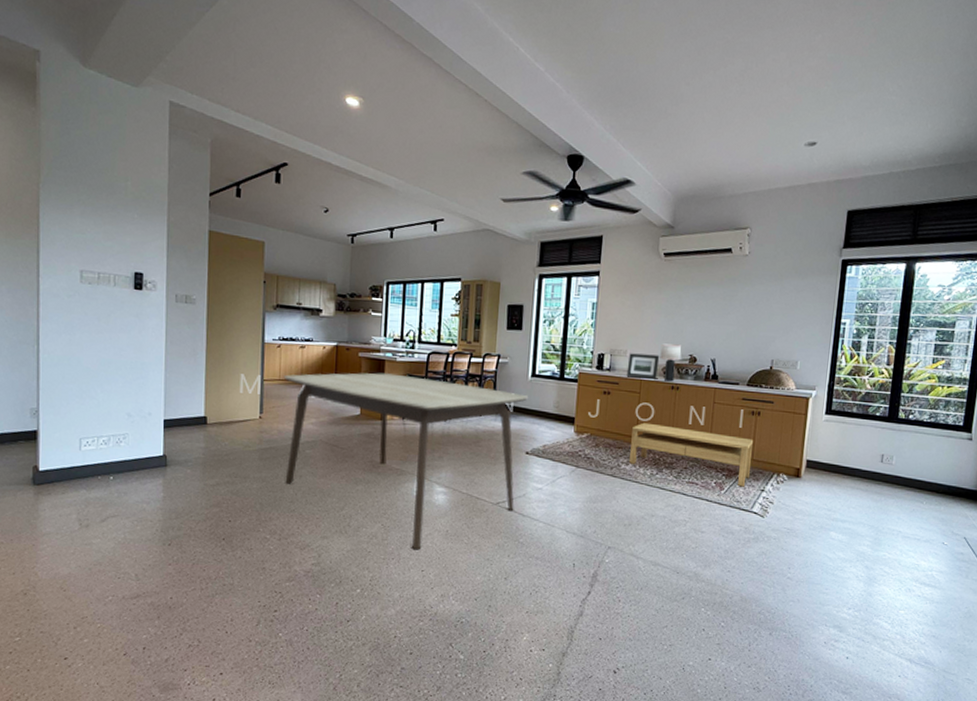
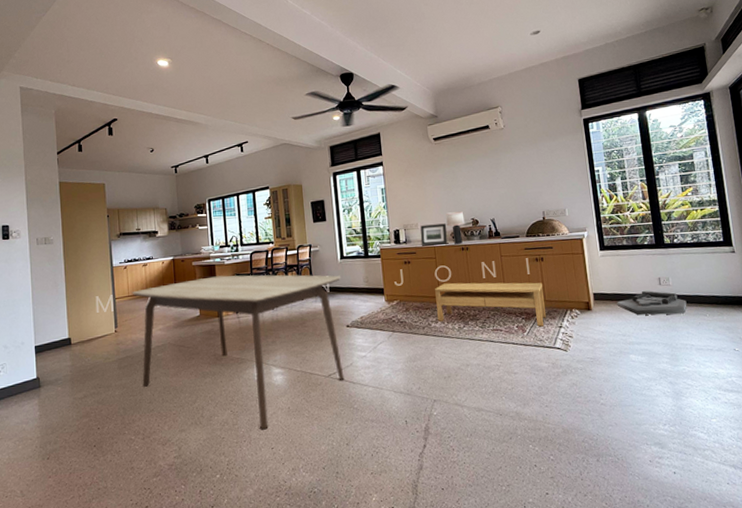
dog bed: none [829,465,906,497] -> present [617,290,687,316]

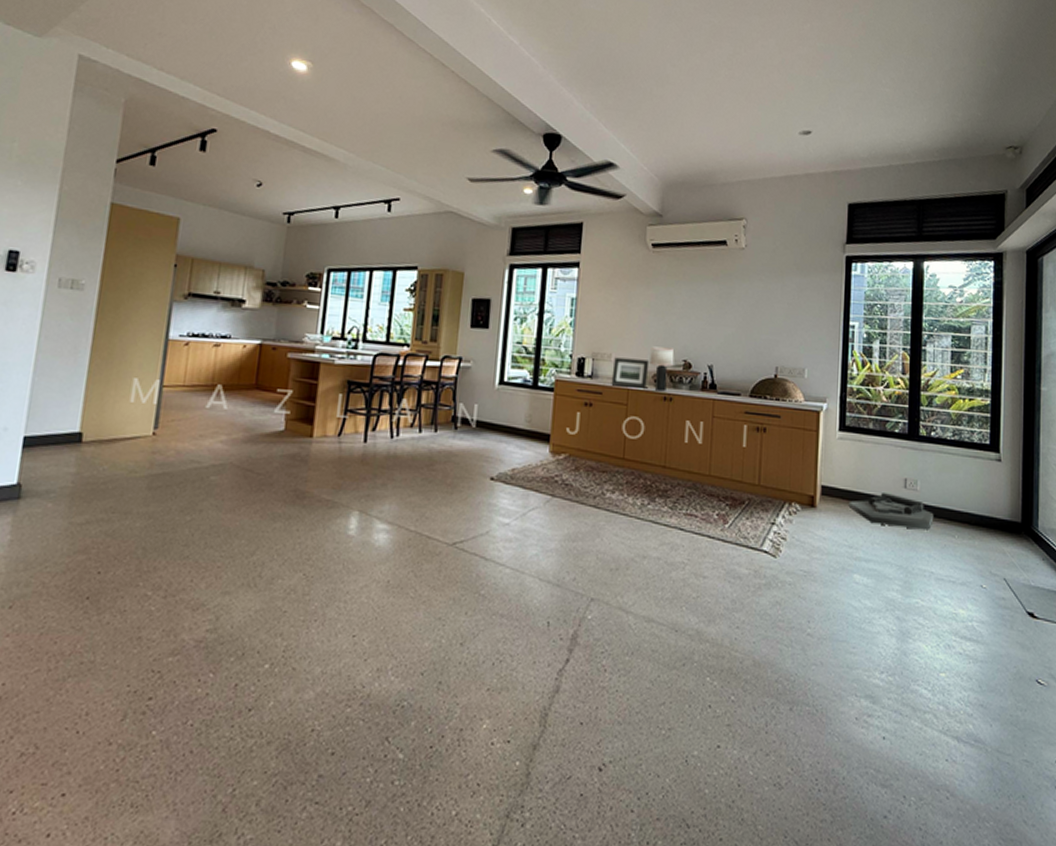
dining table: present [131,274,345,430] -> none [179,378,496,608]
coffee table: present [434,282,546,327] -> none [616,440,760,520]

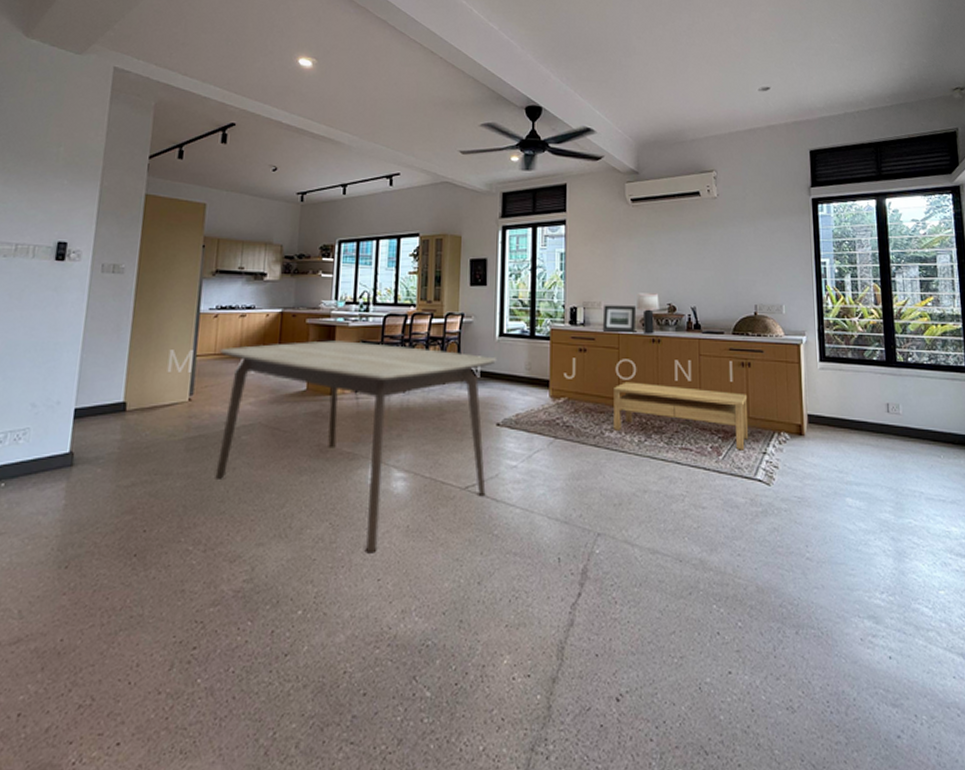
dining table: none [179,378,496,608] -> present [215,340,497,554]
coffee table: none [616,440,760,520] -> present [612,381,748,450]
dog bed: present [848,491,934,530] -> none [835,417,919,452]

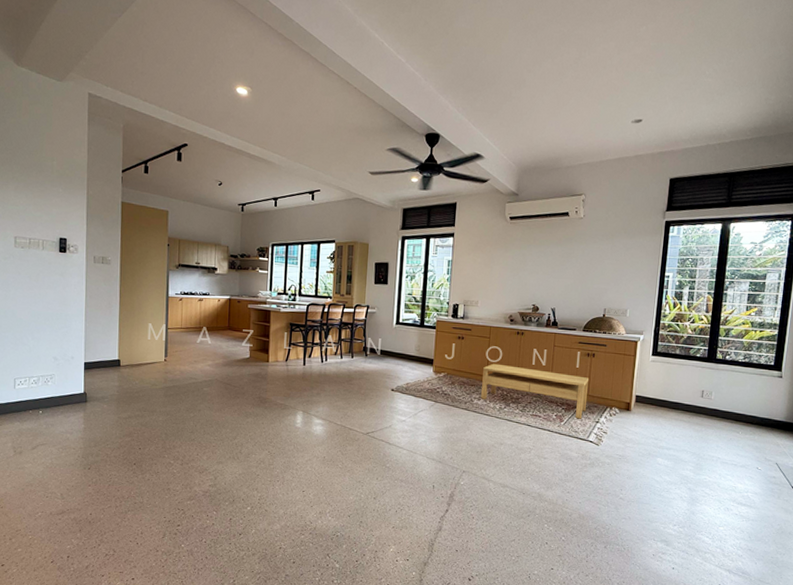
dining table: present [215,340,497,554] -> none [184,321,394,474]
picture frame: present [602,305,637,332] -> none [478,303,507,326]
table lamp: present [637,293,659,334] -> none [507,295,526,328]

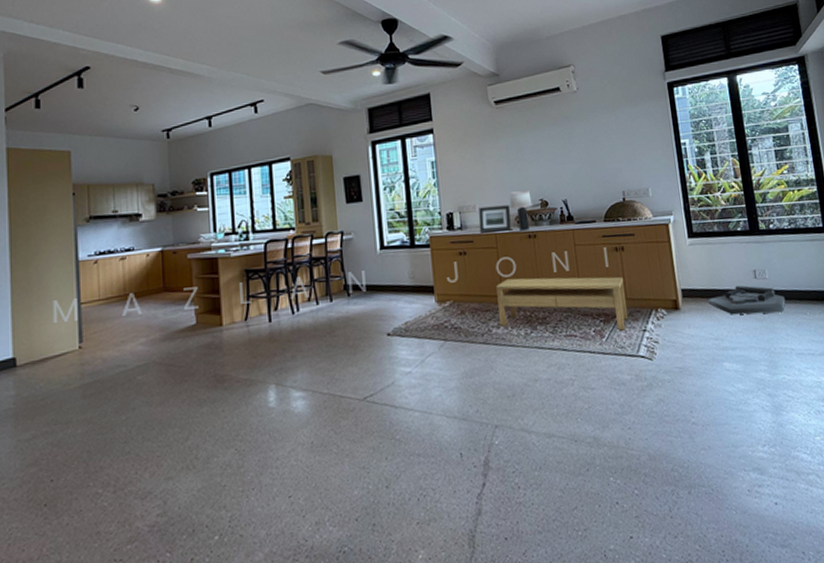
picture frame: none [478,303,507,326] -> present [478,205,512,233]
table lamp: none [507,295,526,328] -> present [509,190,532,231]
dog bed: none [656,400,724,428] -> present [708,285,786,315]

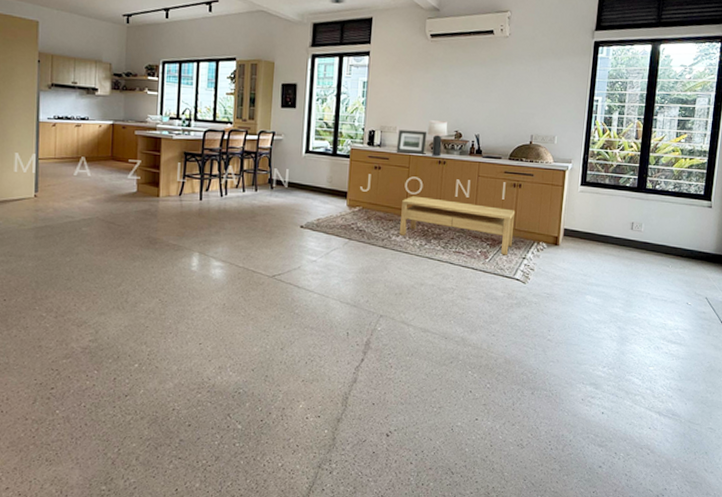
dog bed: present [708,285,786,315] -> none [585,233,654,262]

